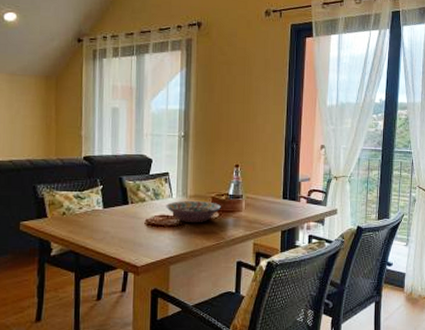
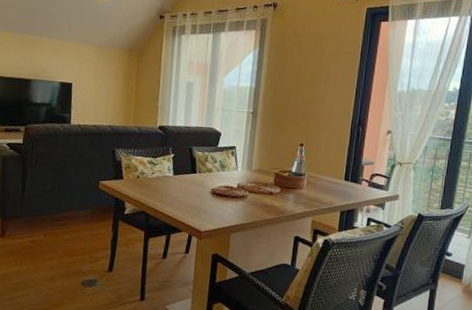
decorative bowl: present [166,201,221,223] -> none [231,174,283,196]

